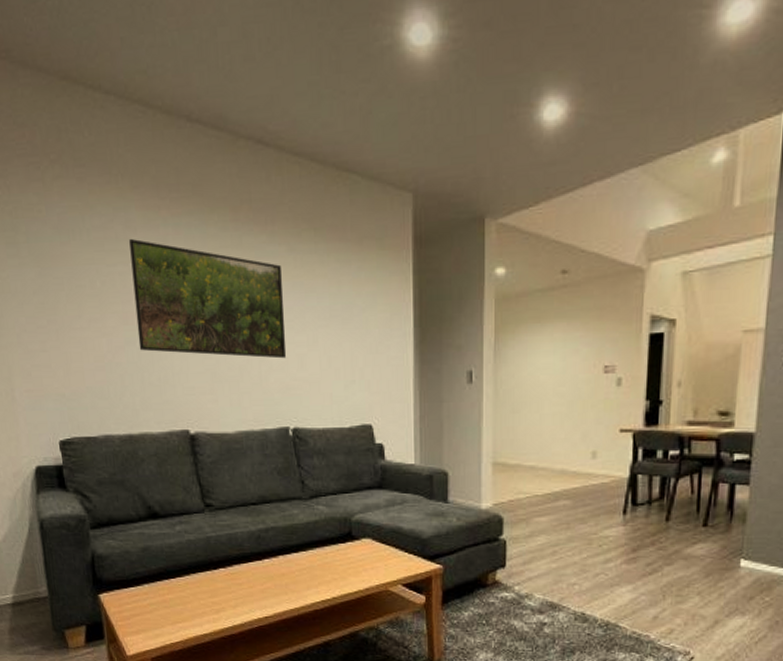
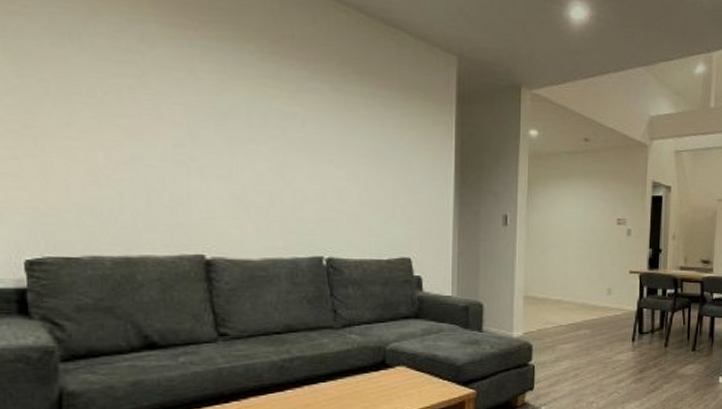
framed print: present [129,238,287,359] -> none [145,52,324,190]

